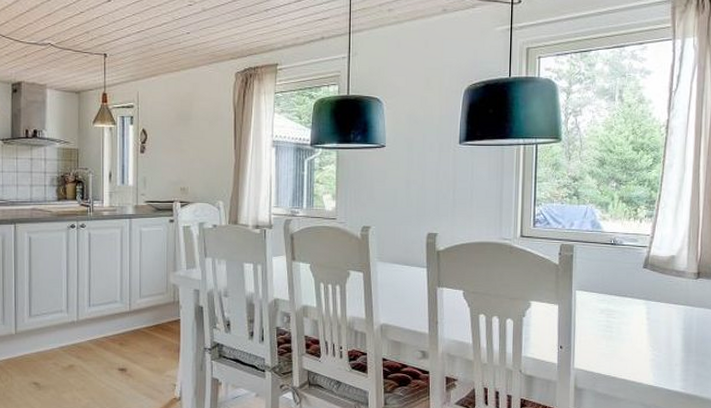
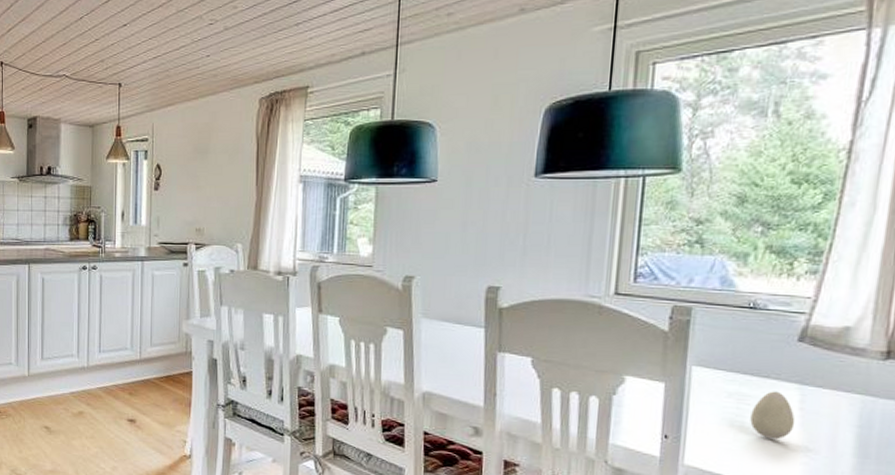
decorative egg: none [616,306,645,343] -> present [750,391,796,440]

